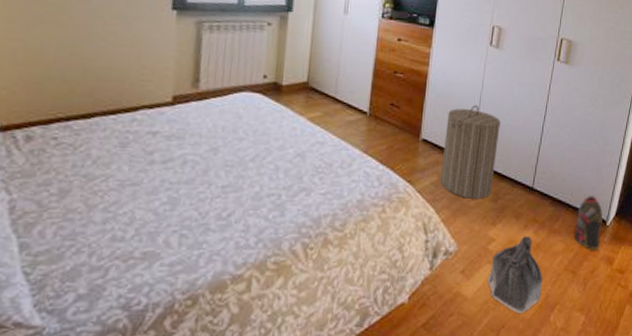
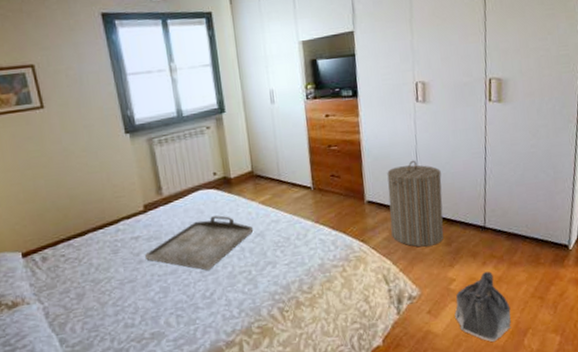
serving tray: none [158,124,295,186] -> present [144,215,254,271]
shirt: present [574,195,603,250] -> none [535,223,566,275]

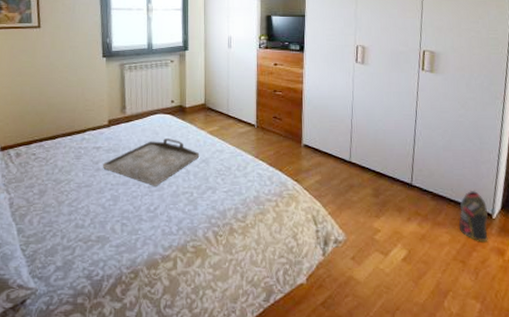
laundry hamper: present [387,160,444,247] -> none [323,113,374,195]
saddlebag: present [454,271,511,342] -> none [377,228,433,299]
shirt: none [535,223,566,275] -> present [459,190,488,241]

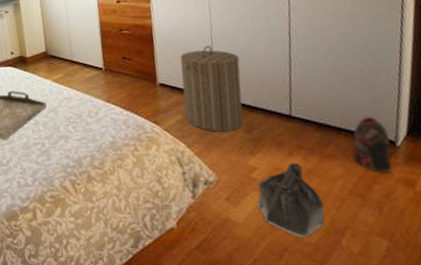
laundry hamper: none [323,113,374,195] -> present [180,45,243,132]
saddlebag: none [377,228,433,299] -> present [257,163,325,239]

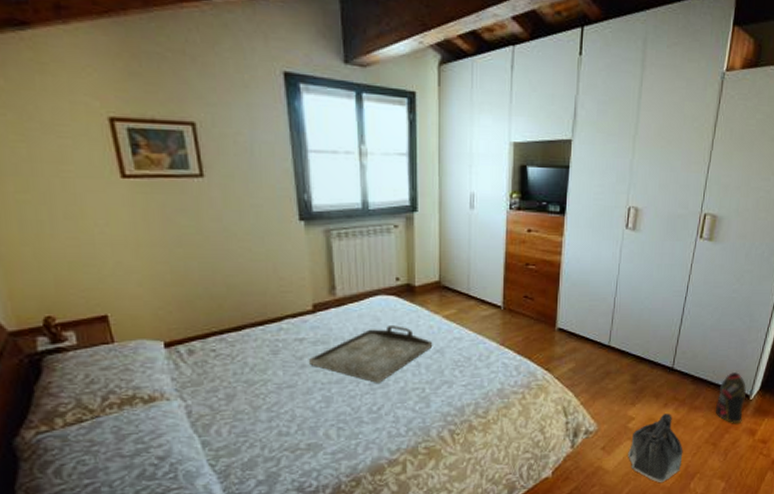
laundry hamper: present [180,45,243,132] -> none [578,290,639,382]

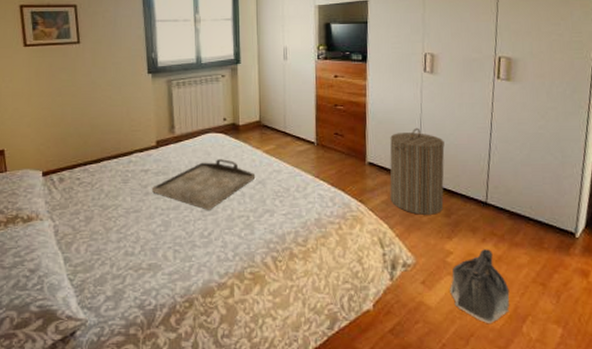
laundry hamper: none [578,290,639,382] -> present [389,127,445,215]
shirt: present [716,371,746,423] -> none [539,207,571,262]

